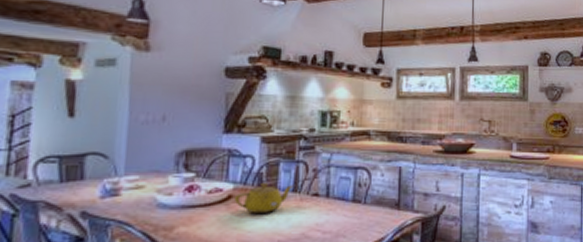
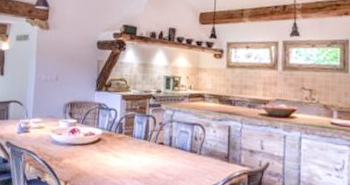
teapot: present [234,182,294,215] -> none [102,130,145,156]

